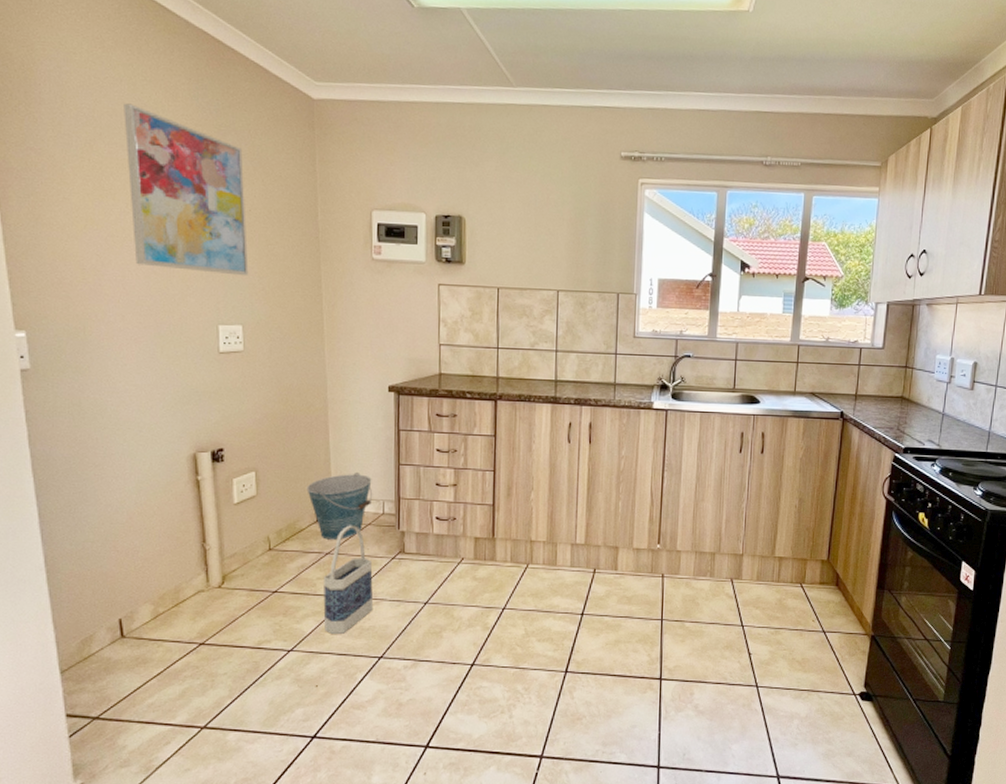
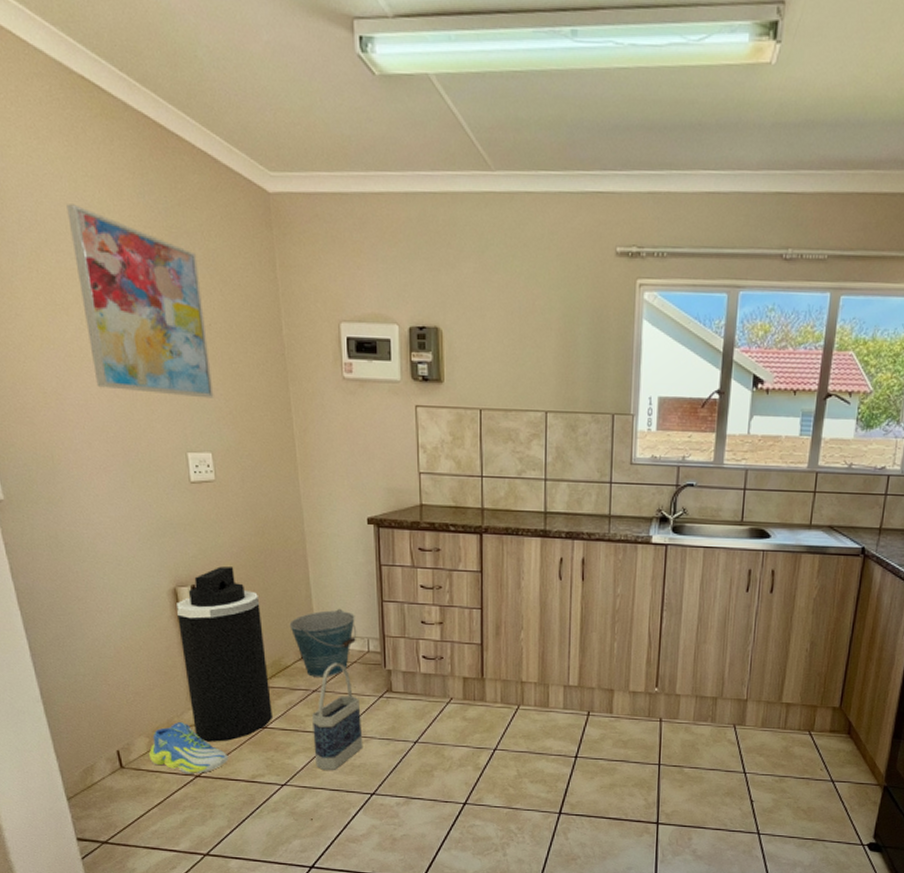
sneaker: none [152,587,236,642] -> present [148,721,229,774]
trash can: none [195,432,283,608] -> present [177,566,272,742]

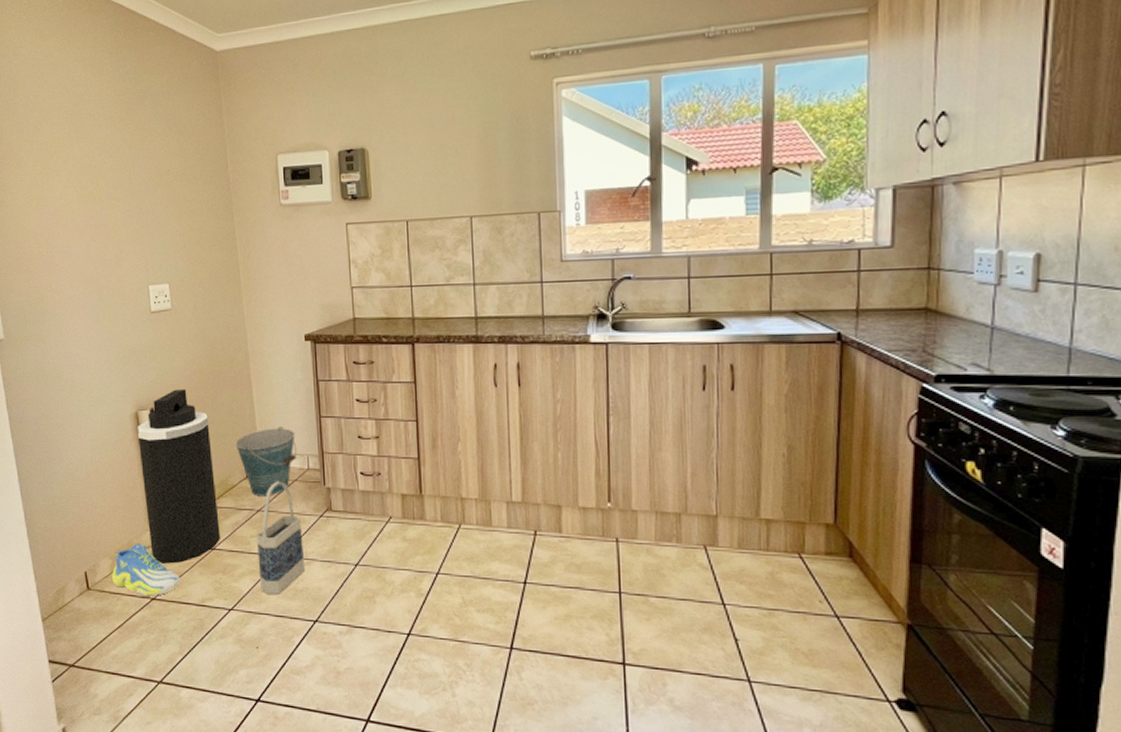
wall art: present [66,204,214,399] -> none [61,84,171,236]

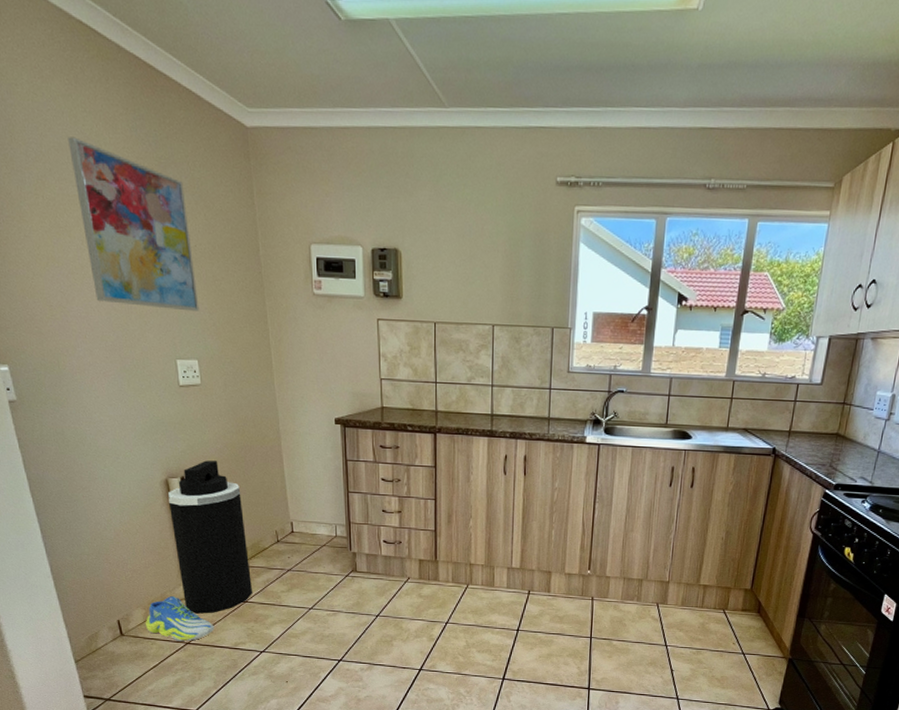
wall art: none [61,84,171,236] -> present [68,137,200,312]
bucket: present [235,425,297,496] -> none [267,498,326,558]
bag: present [257,481,306,594] -> none [287,545,332,639]

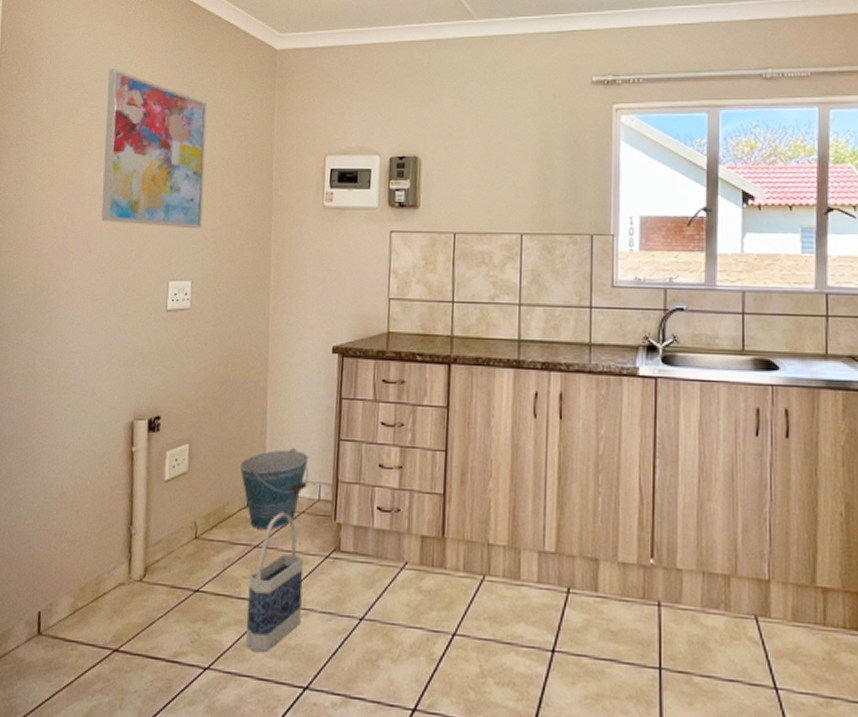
sneaker: present [145,595,215,642] -> none [69,578,153,647]
trash can: present [168,460,252,614] -> none [122,398,214,607]
bucket: none [267,498,326,558] -> present [239,447,309,530]
bag: none [287,545,332,639] -> present [246,512,303,652]

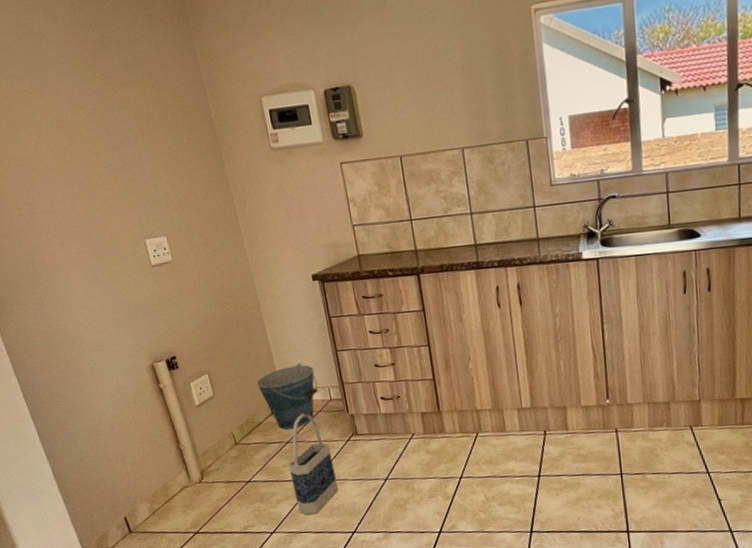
wall art: present [101,69,208,229] -> none [11,32,161,193]

